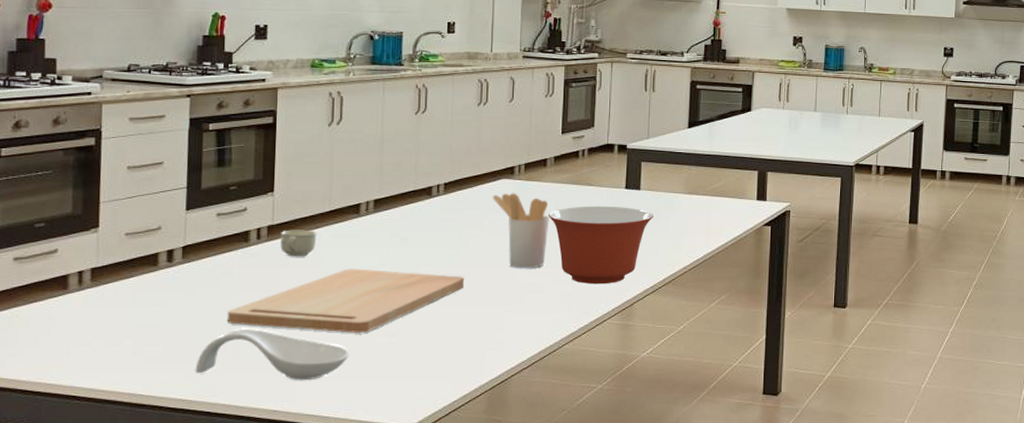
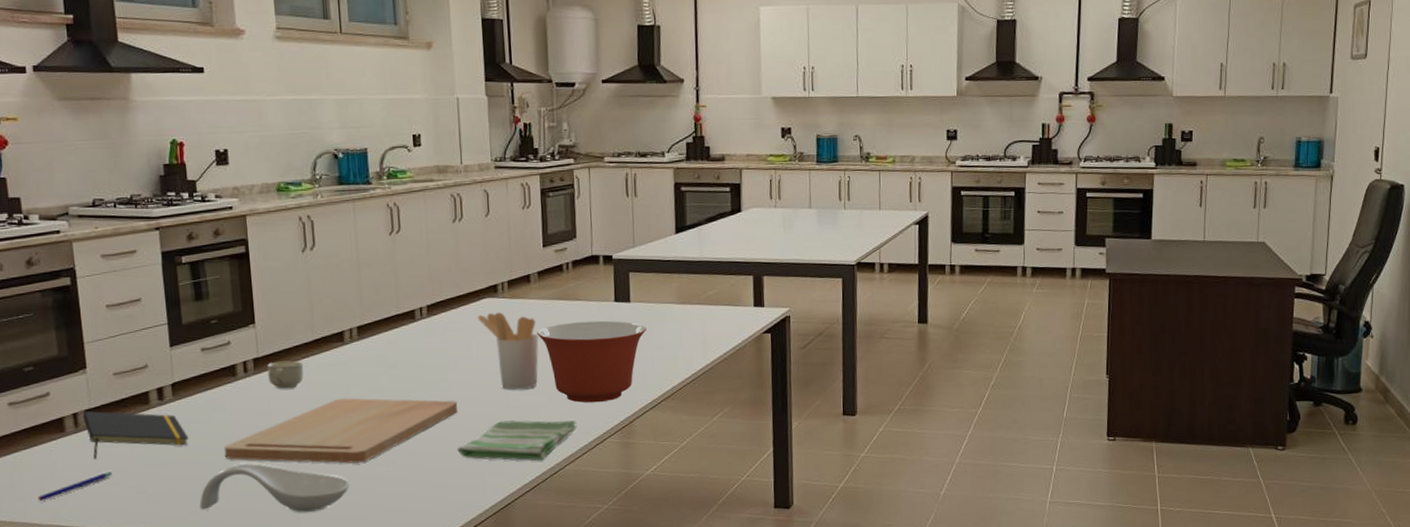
pen: none [30,331,111,358] -> present [37,472,113,501]
notepad: none [88,269,193,318] -> present [82,410,189,459]
dish towel: none [460,298,579,339] -> present [457,420,578,461]

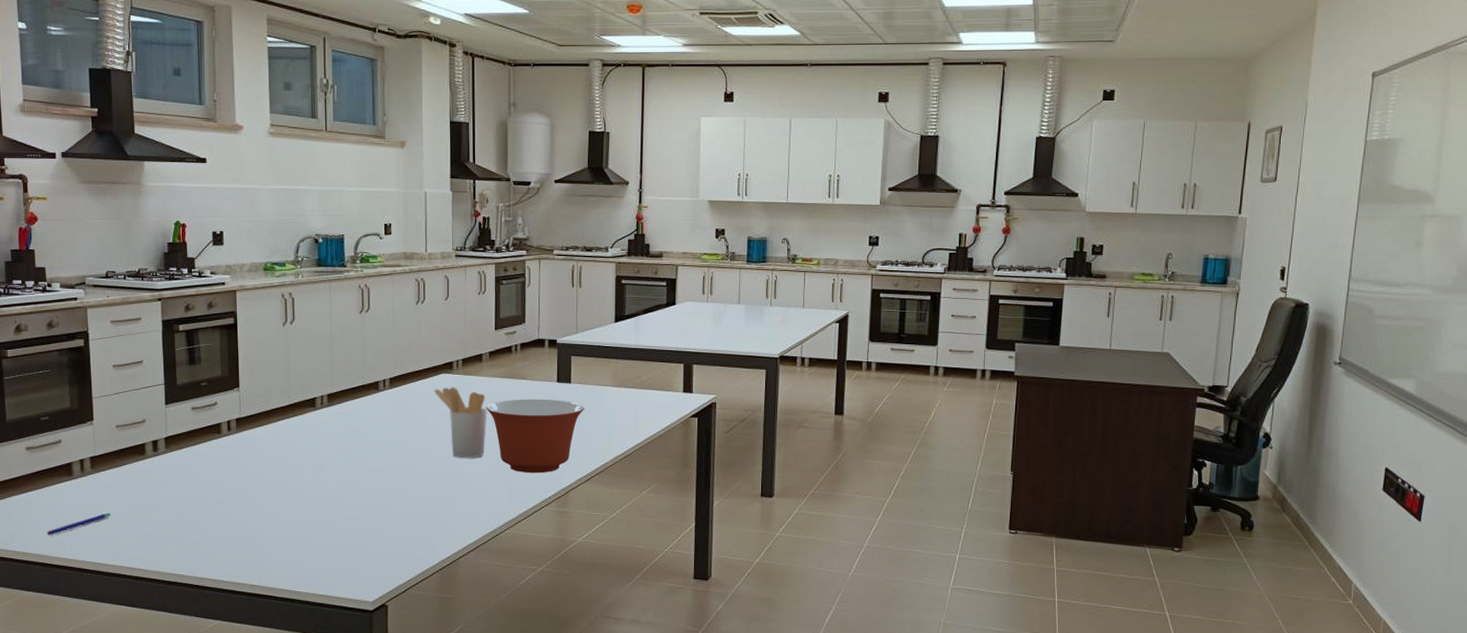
notepad: present [82,410,189,459] -> none [88,458,177,501]
spoon rest: present [199,464,350,513] -> none [184,512,314,559]
cutting board: present [224,398,458,464] -> none [207,458,413,517]
cup: present [267,360,304,389] -> none [248,422,280,447]
dish towel: present [457,420,578,461] -> none [410,486,518,524]

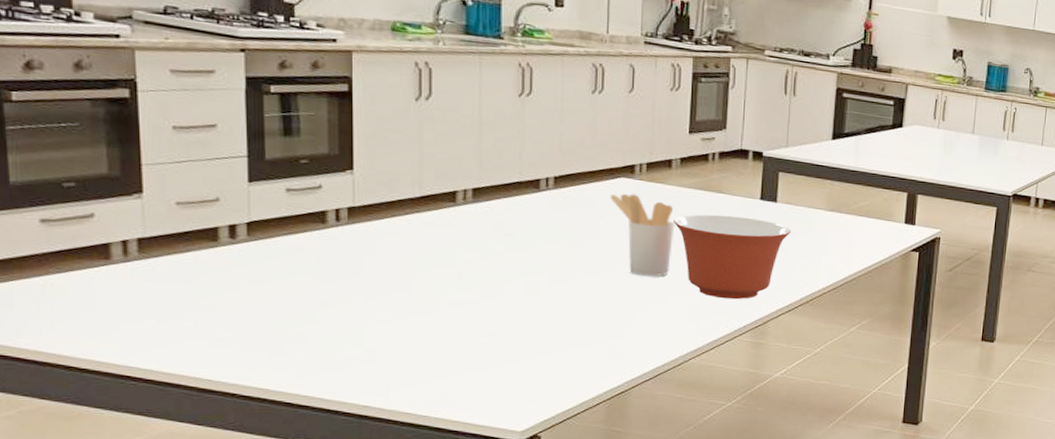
pen: present [46,513,111,536] -> none [71,309,168,332]

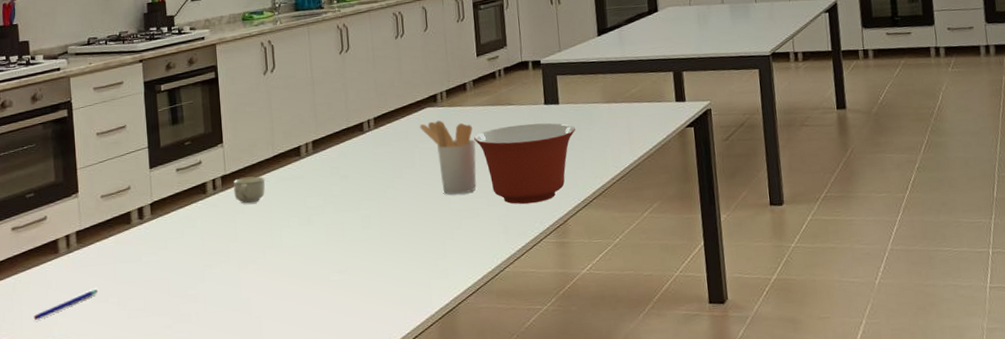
pen: none [71,309,168,332] -> present [33,289,98,320]
cup: none [364,213,407,245] -> present [233,176,266,204]

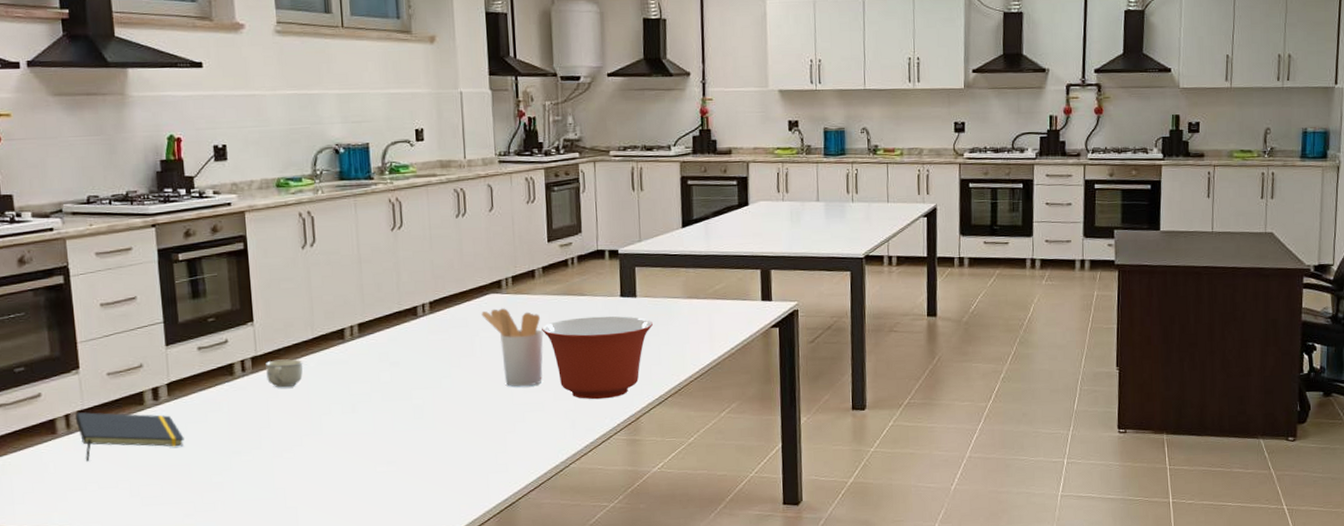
pen: present [33,289,98,320] -> none [27,474,106,505]
notepad: none [74,232,164,278] -> present [75,412,184,461]

